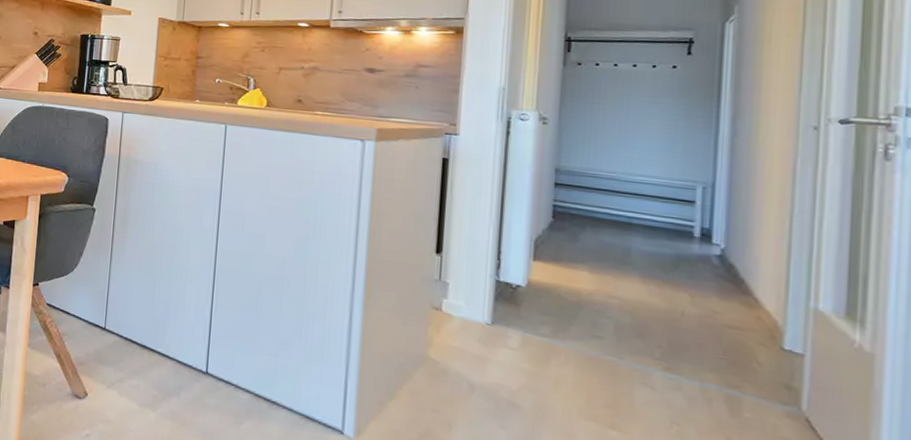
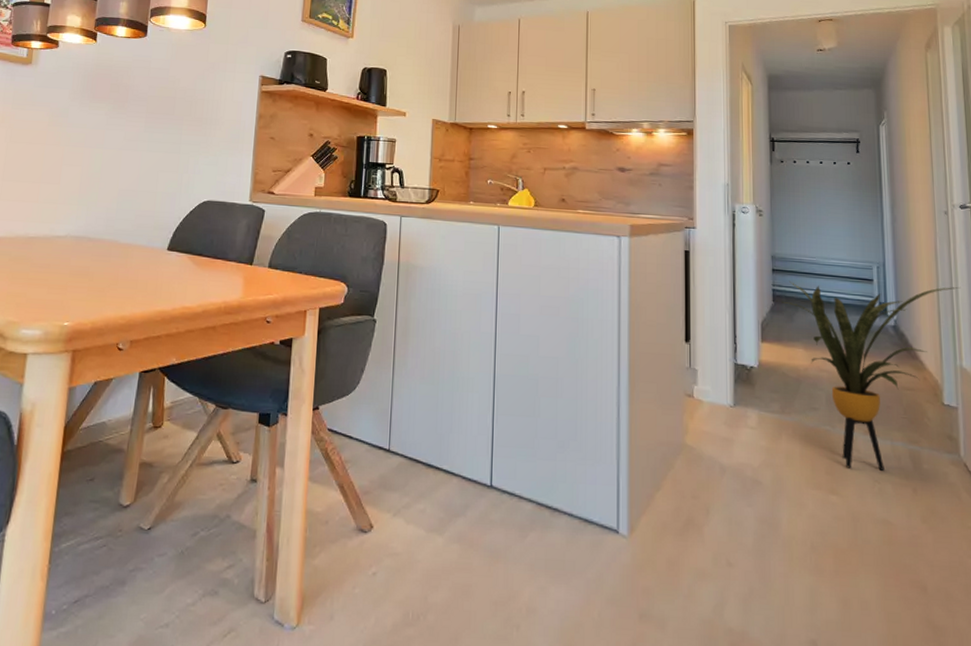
house plant: none [556,197,826,413] -> present [775,281,960,471]

